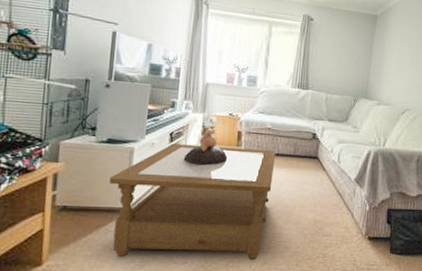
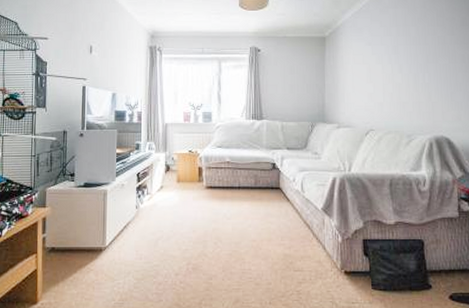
coffee table: present [108,143,276,261] -> none [87,183,237,299]
decorative bowl: present [183,125,228,166] -> none [150,163,191,203]

